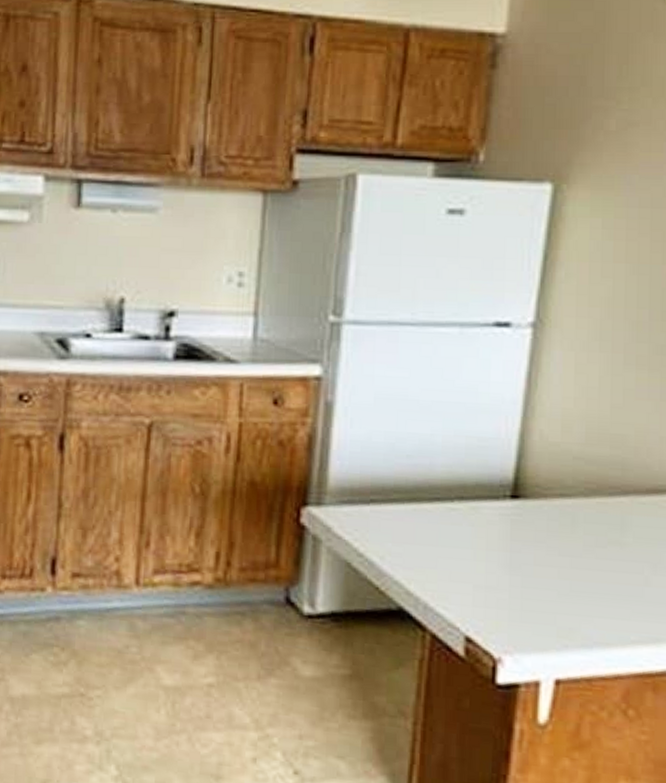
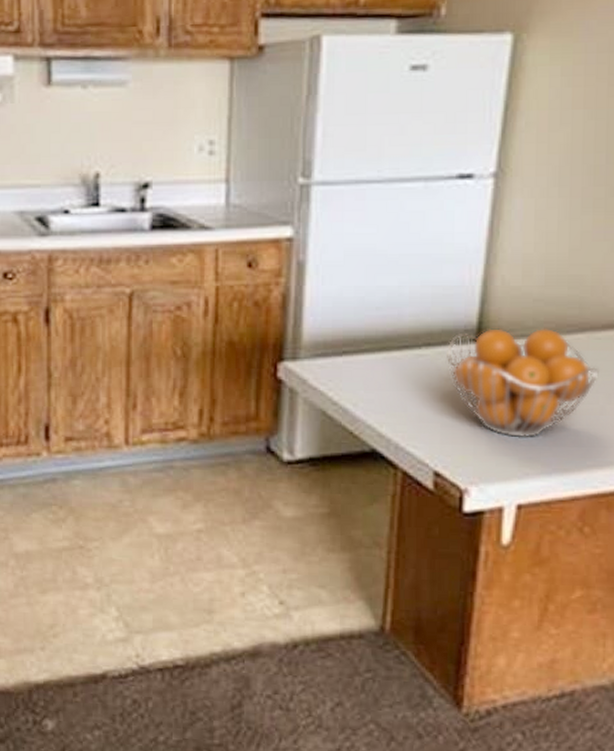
fruit basket: none [481,485,643,606] -> present [447,327,599,437]

